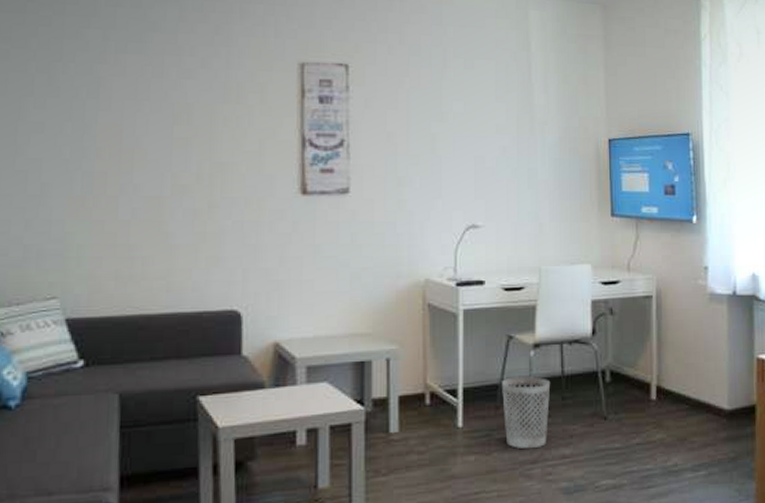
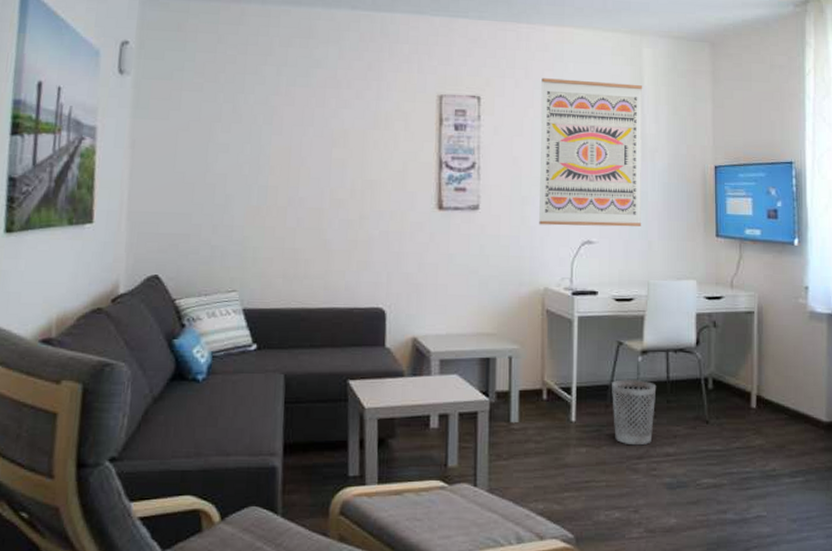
wall art: none [417,43,532,209] -> present [539,78,643,227]

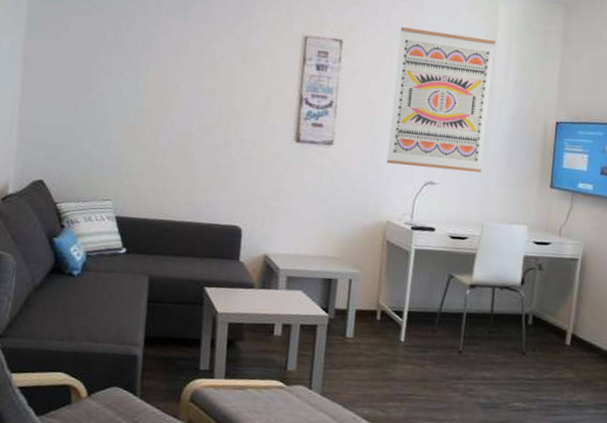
wastebasket: present [612,379,657,446] -> none [438,308,481,368]

